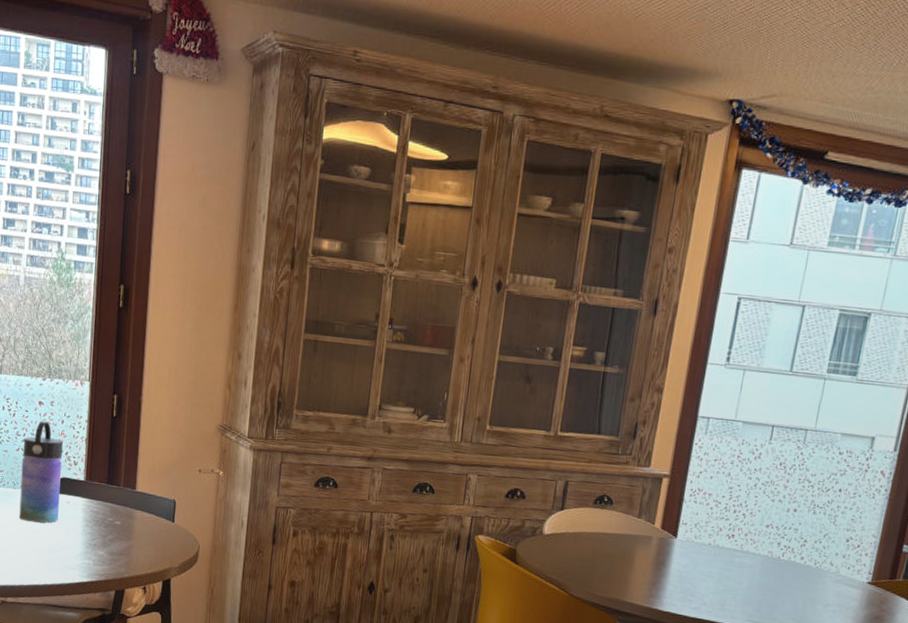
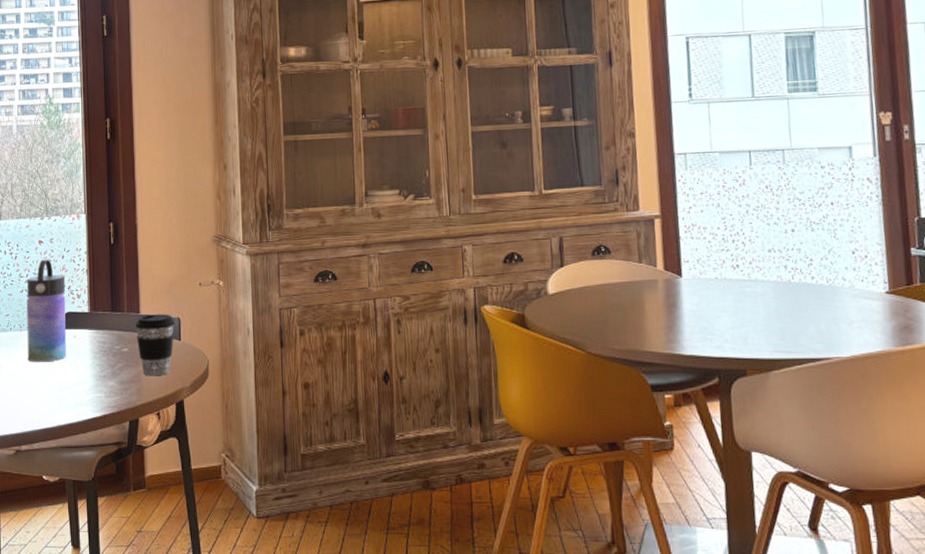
coffee cup: none [130,492,170,553] -> present [135,314,175,377]

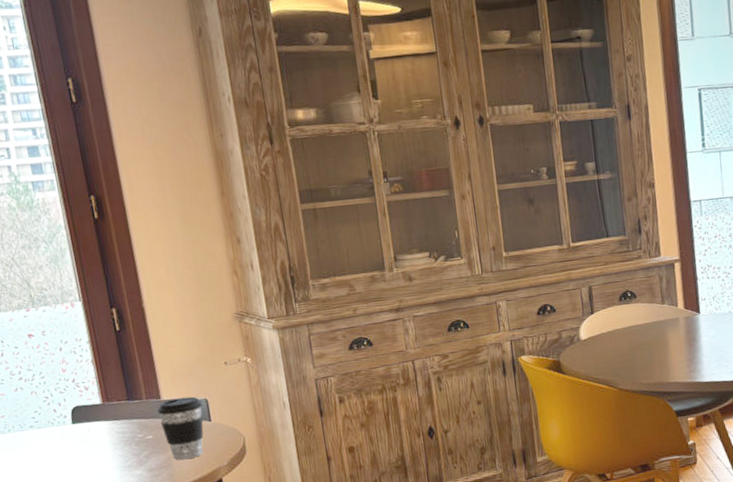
water bottle: present [26,259,66,362] -> none [21,353,82,462]

